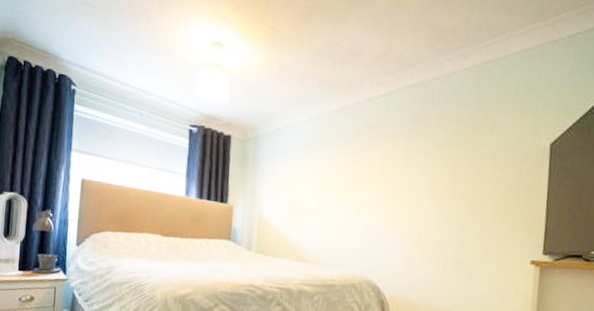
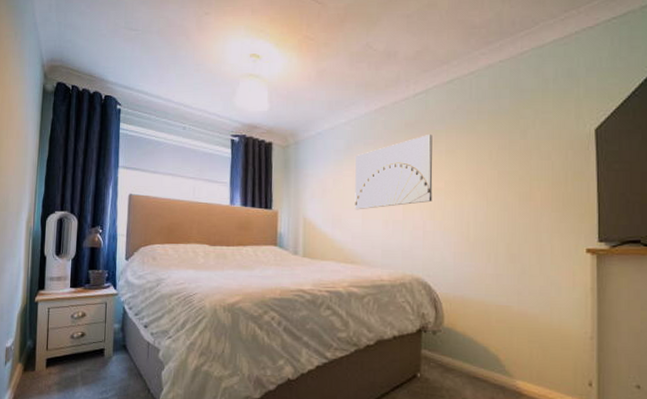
wall art: none [310,138,392,210] -> present [354,135,433,210]

